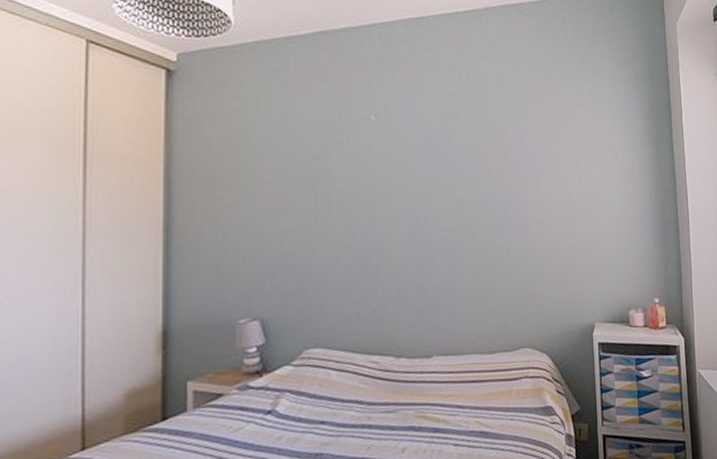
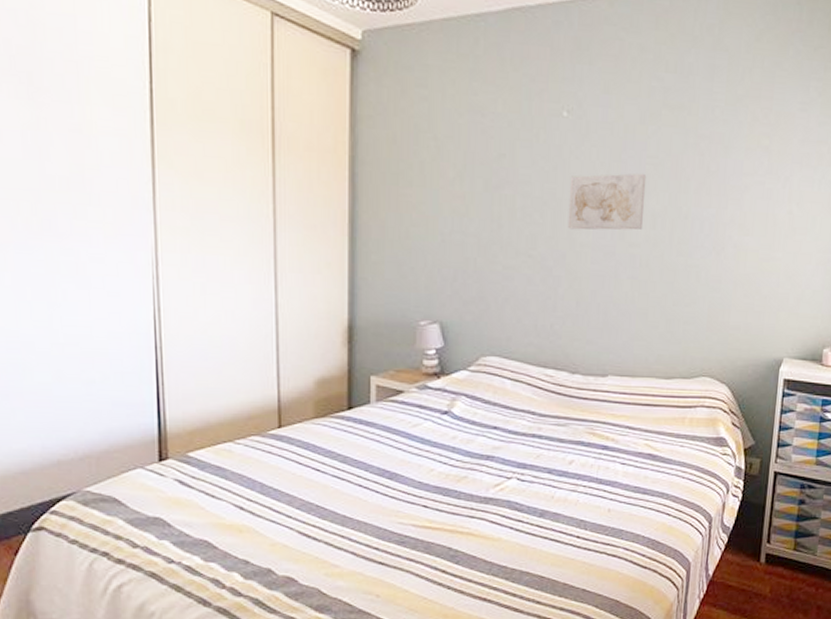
wall art: none [381,165,453,220] -> present [567,173,647,230]

